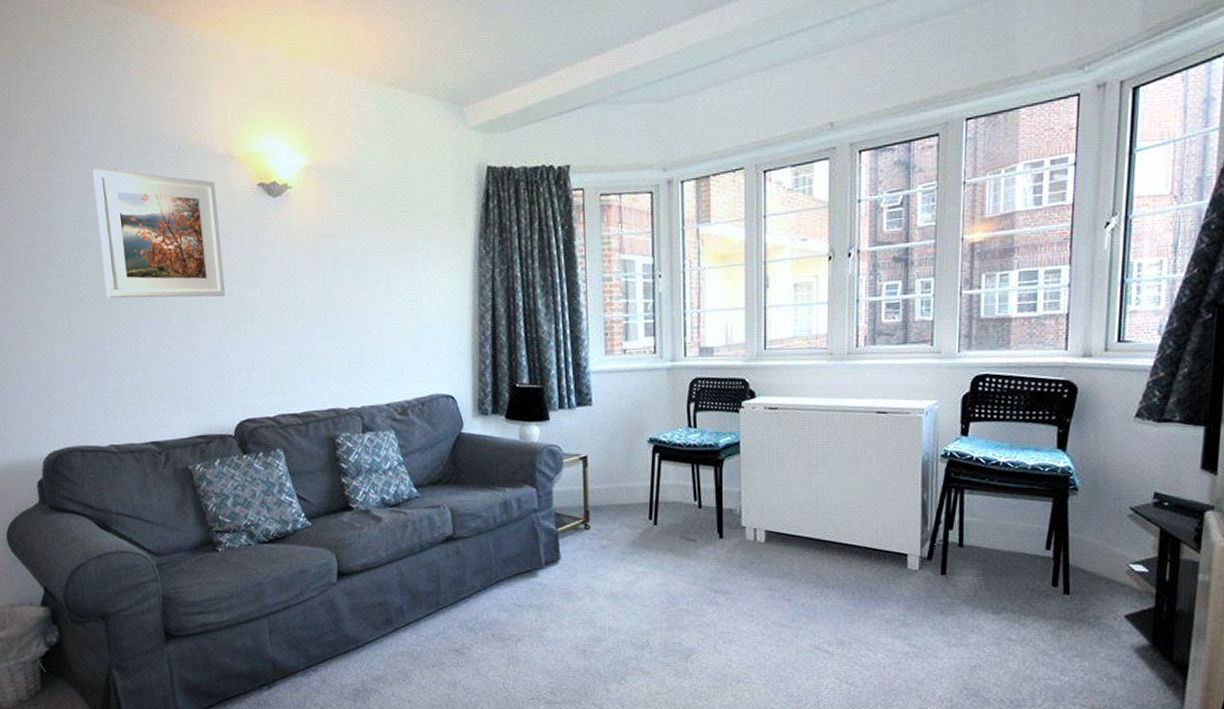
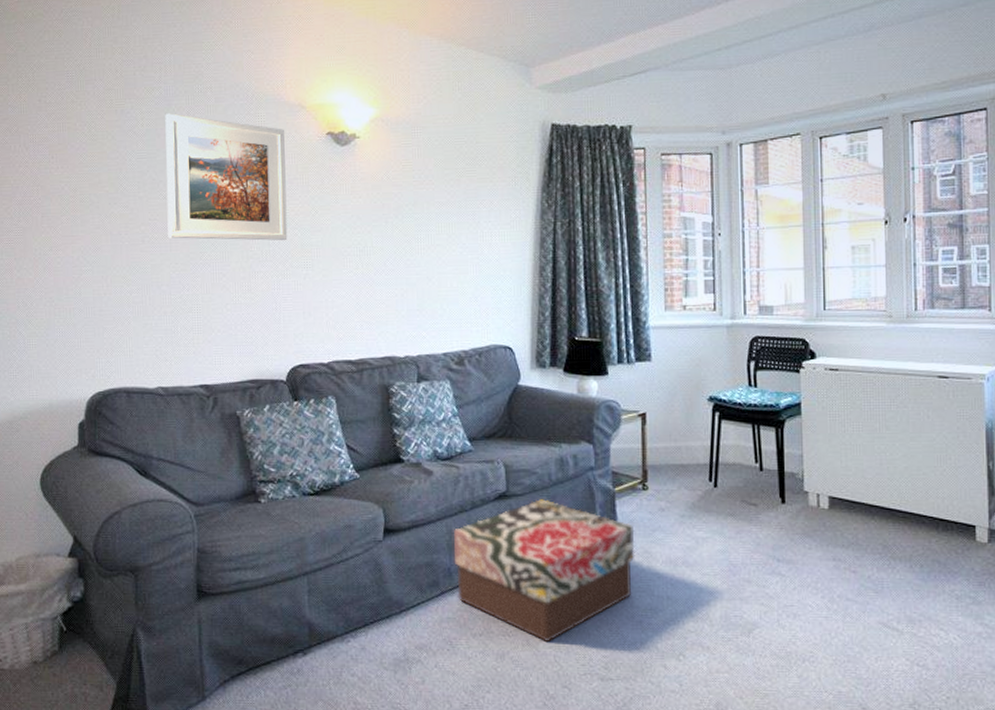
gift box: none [404,541,578,671] -> present [453,499,635,641]

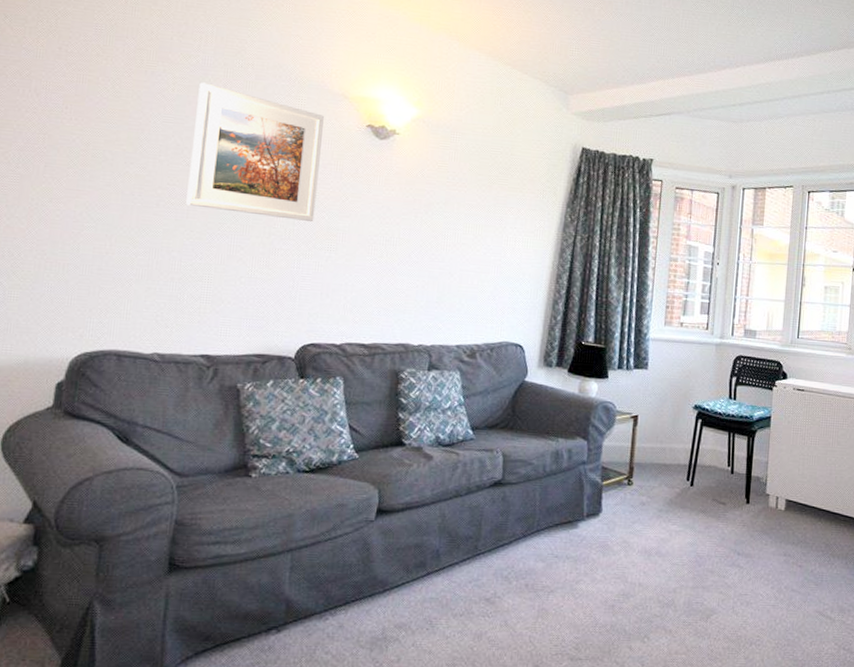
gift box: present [453,499,635,641] -> none [443,488,617,623]

